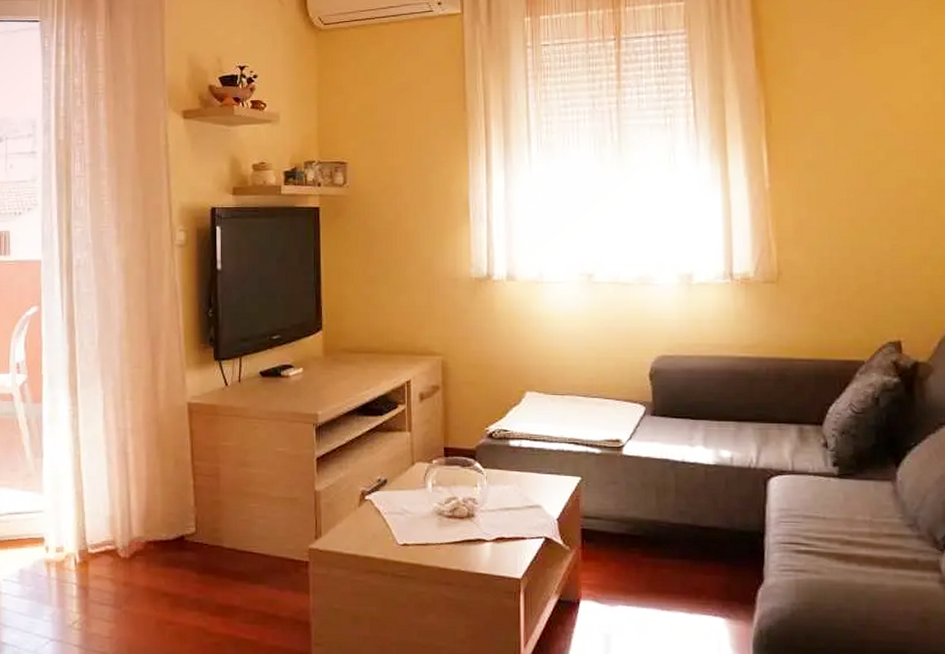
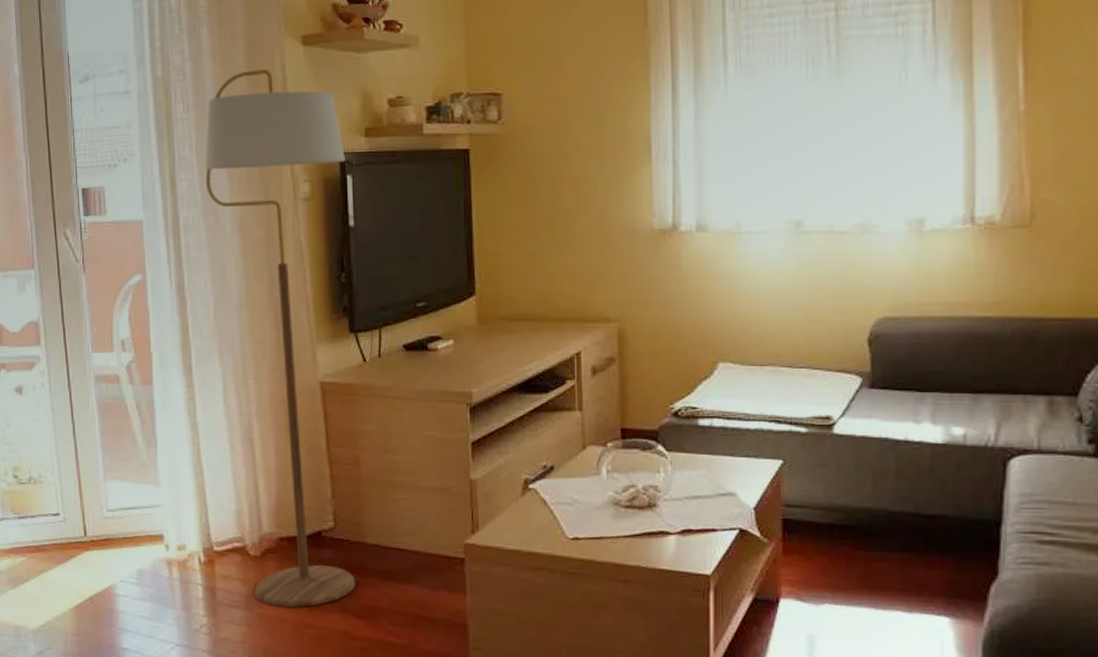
floor lamp: none [96,136,216,606] -> present [205,68,356,608]

